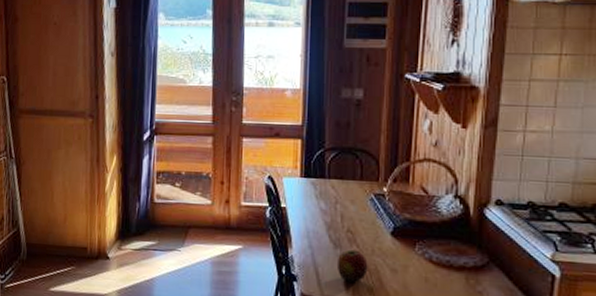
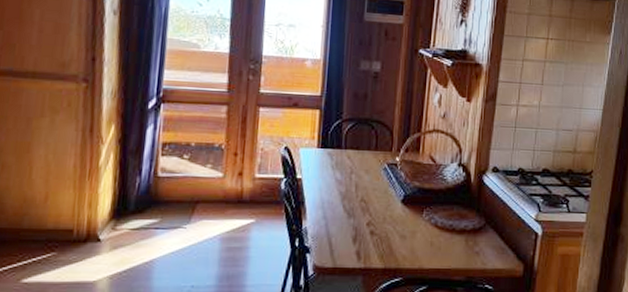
apple: present [338,249,368,283] -> none [350,218,380,251]

